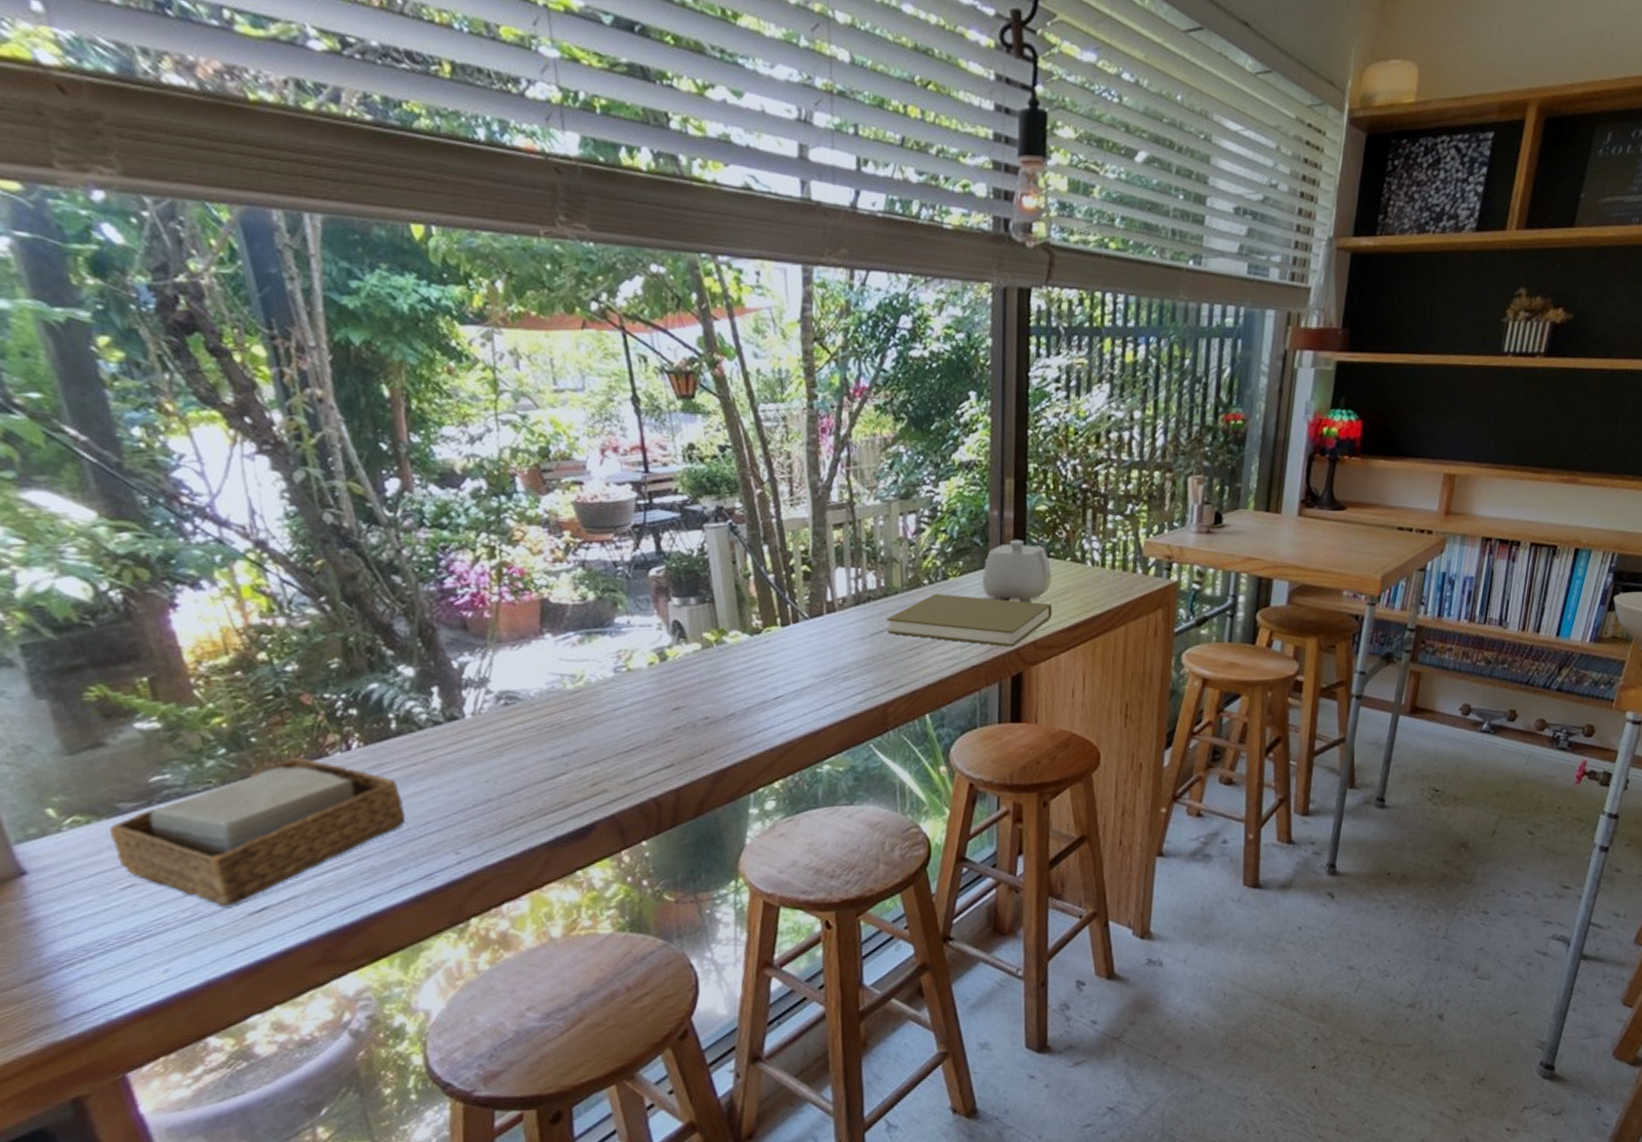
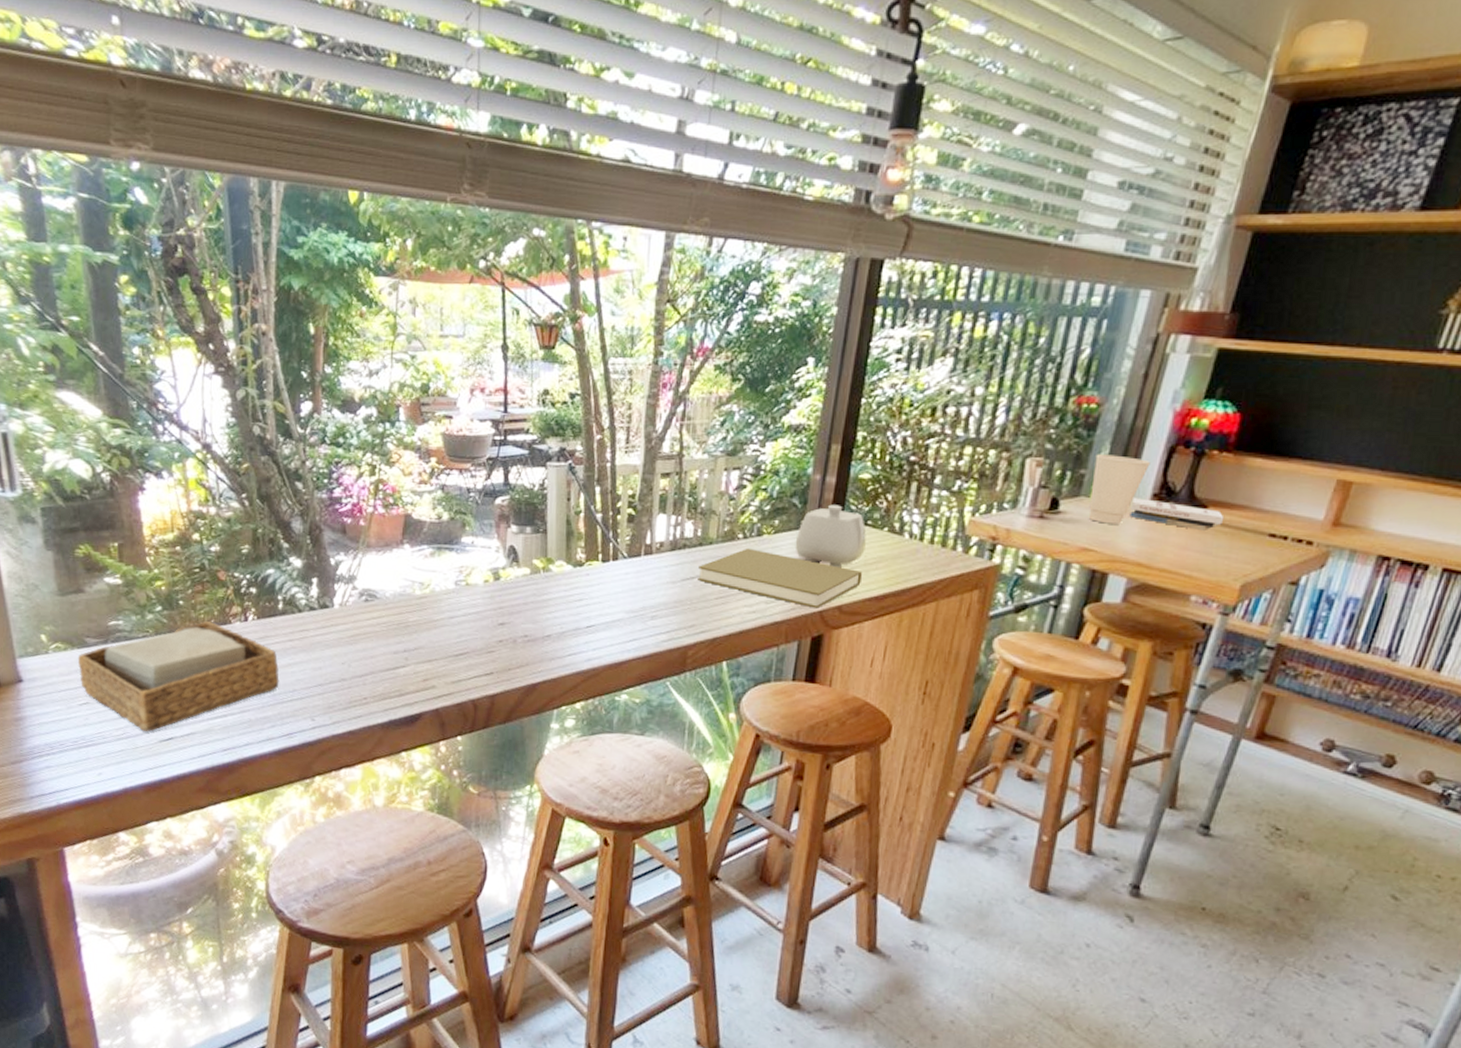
cup: none [1248,467,1295,533] -> present [1089,454,1151,524]
books: none [1283,504,1361,531] -> present [1129,496,1225,532]

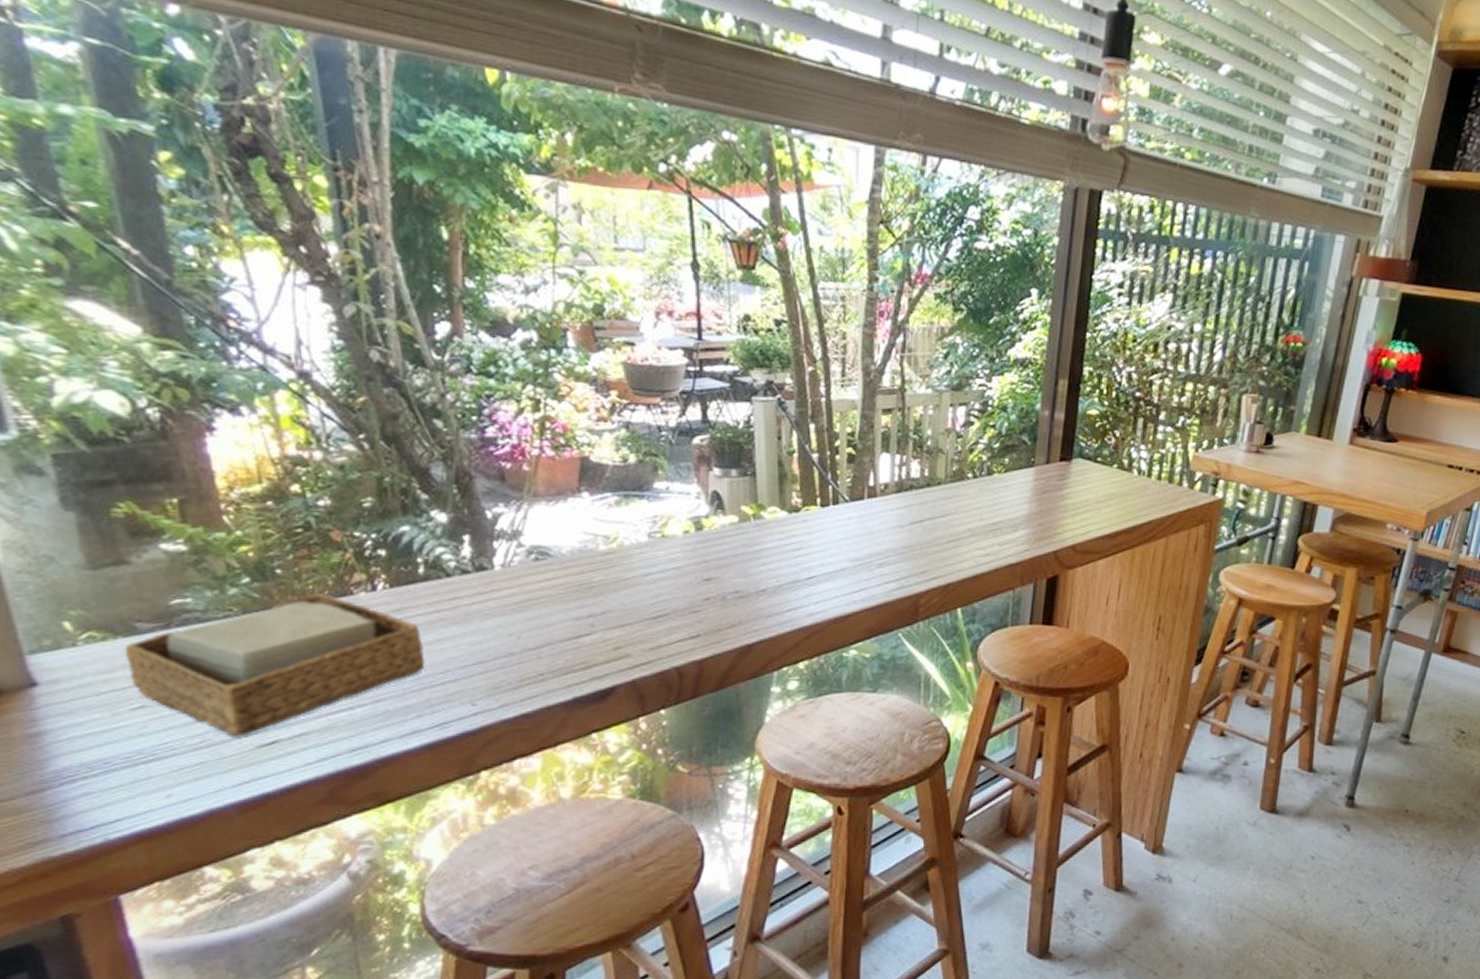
book: present [698,547,862,609] -> none [927,487,1094,549]
sugar bowl: present [795,504,866,569] -> none [1026,441,1097,507]
cup: present [1089,454,1151,524] -> none [1299,391,1350,458]
books: present [1129,496,1225,532] -> none [1334,431,1412,464]

